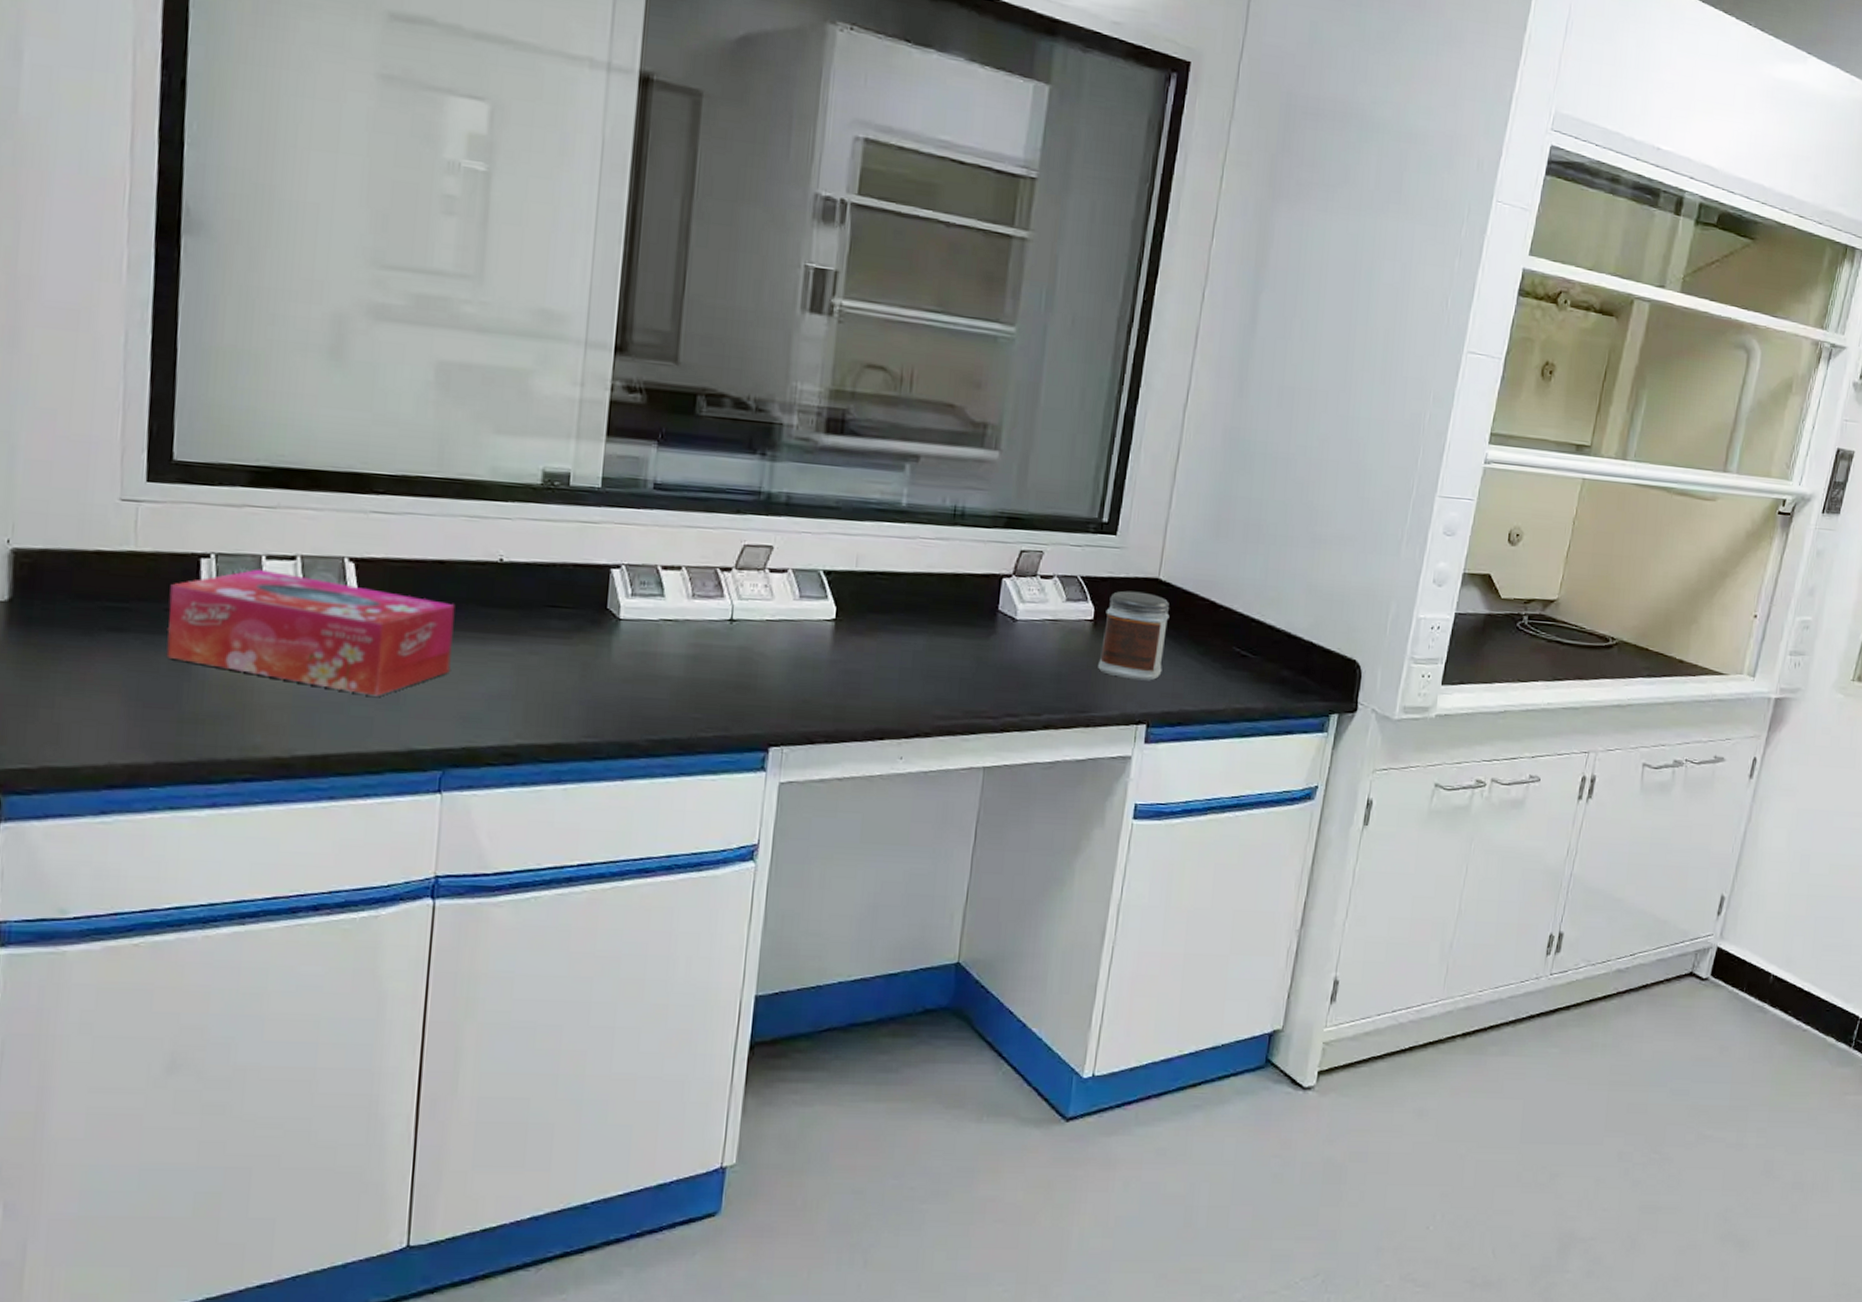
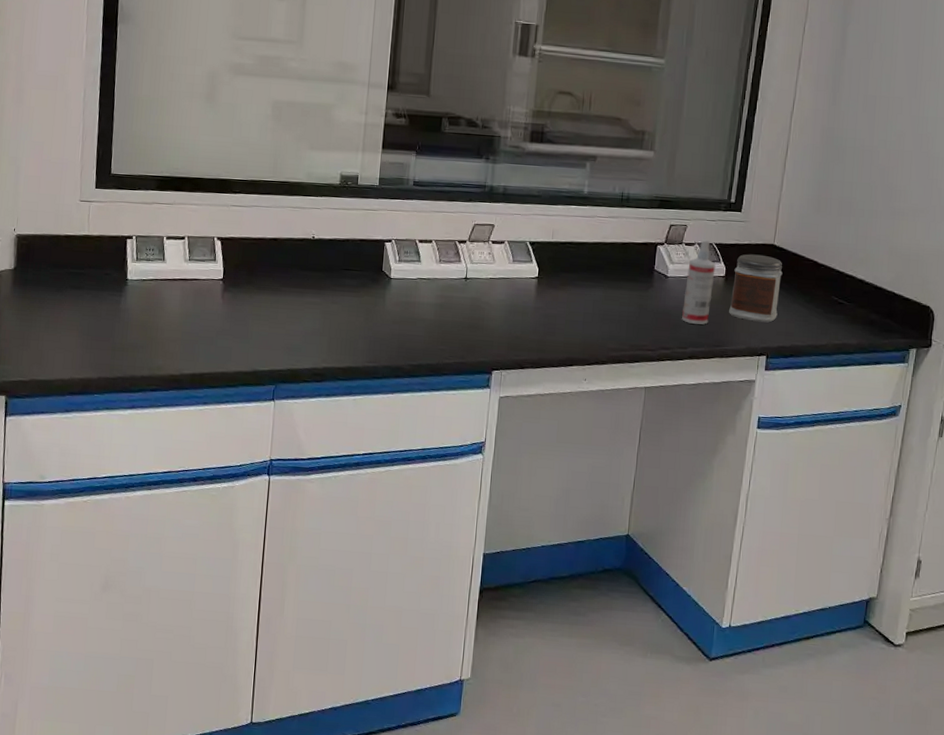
tissue box: present [166,569,455,696] -> none [106,246,284,333]
spray bottle: none [1035,570,1081,684] -> present [682,239,716,325]

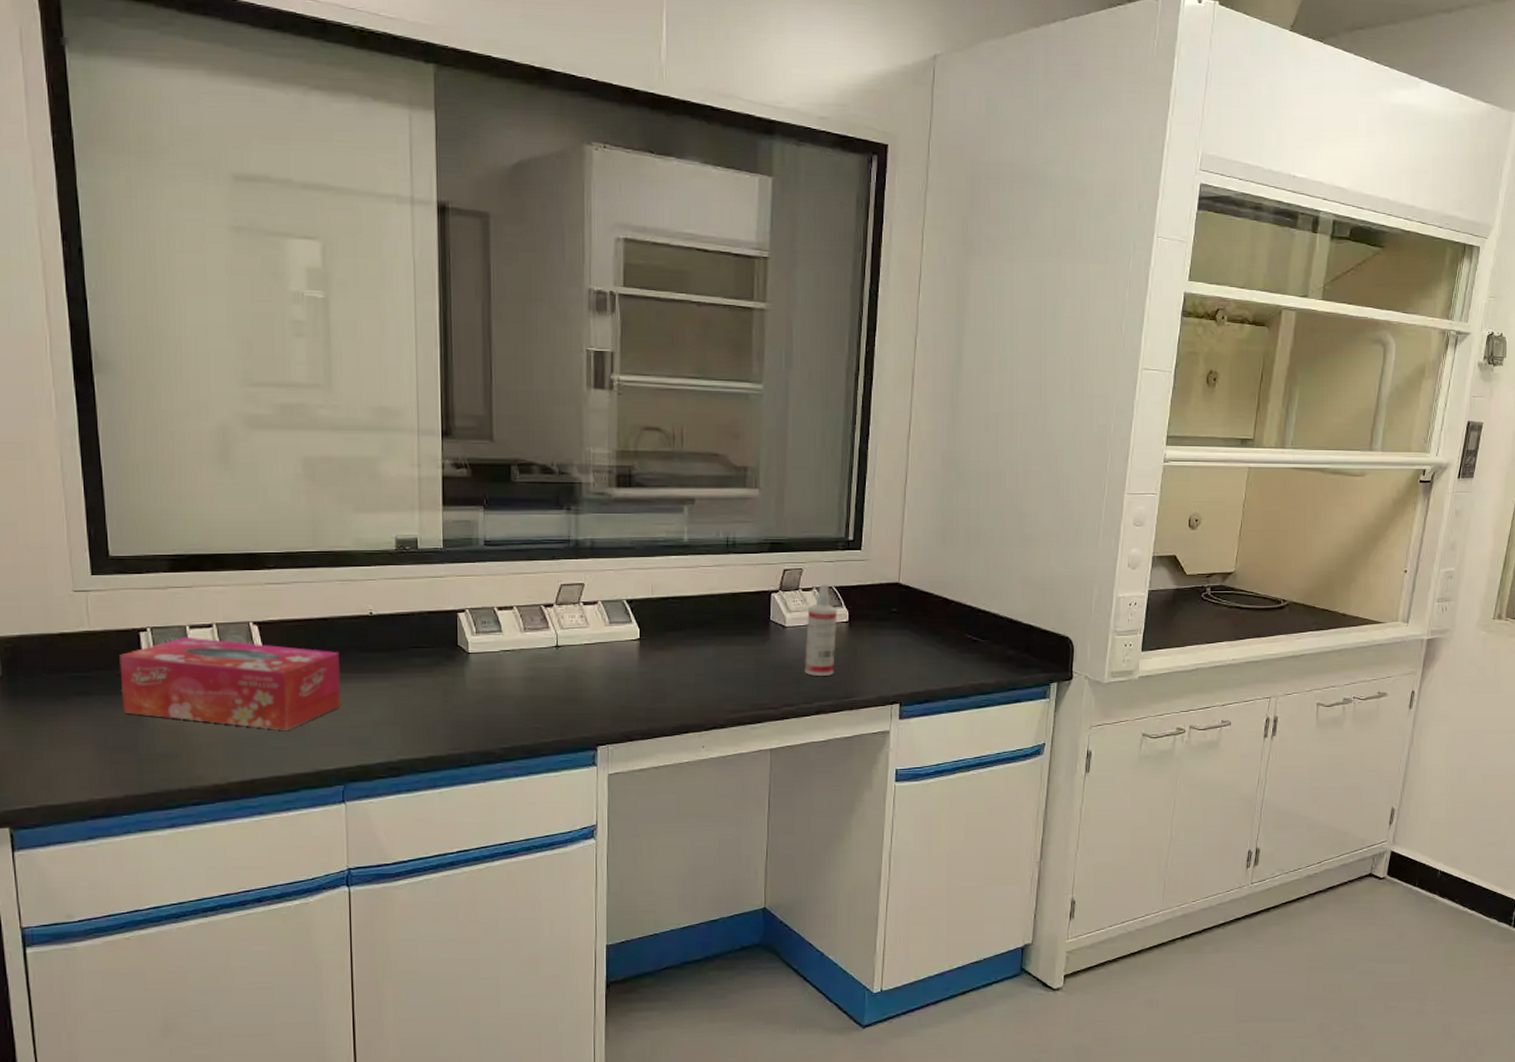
tissue box: none [106,246,284,333] -> present [119,637,341,730]
jar: present [729,254,783,323] -> none [856,595,911,668]

